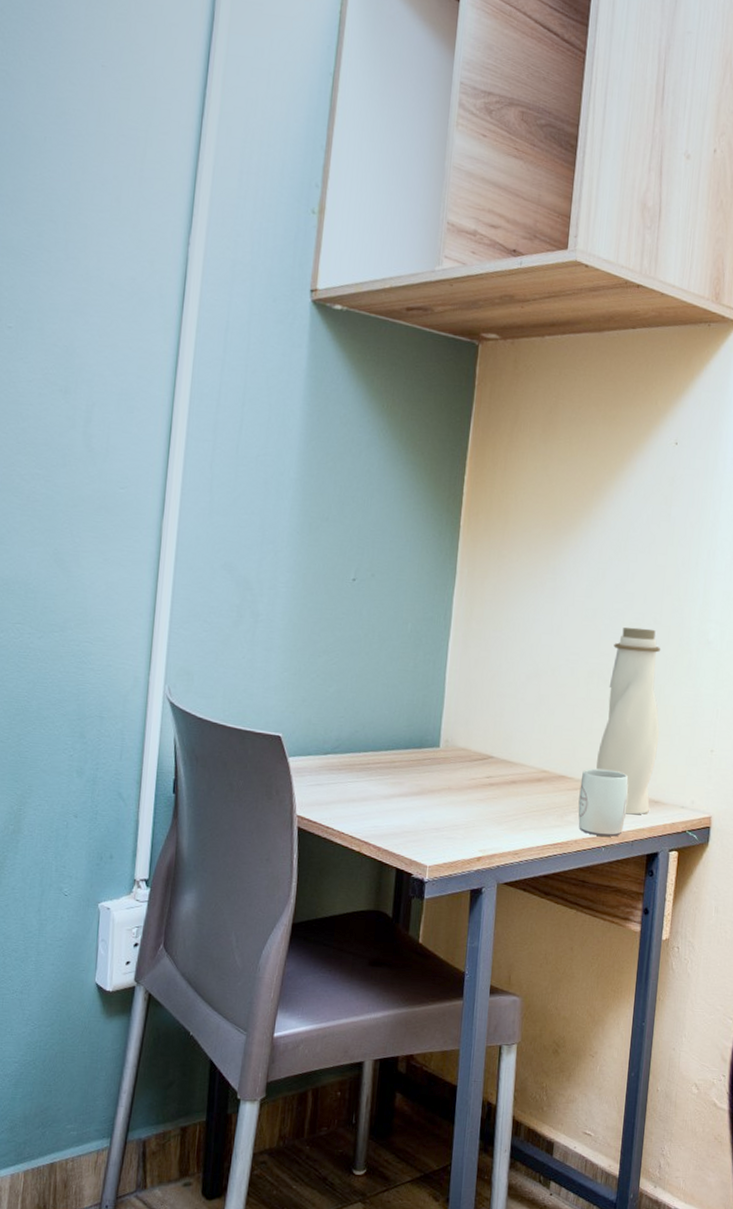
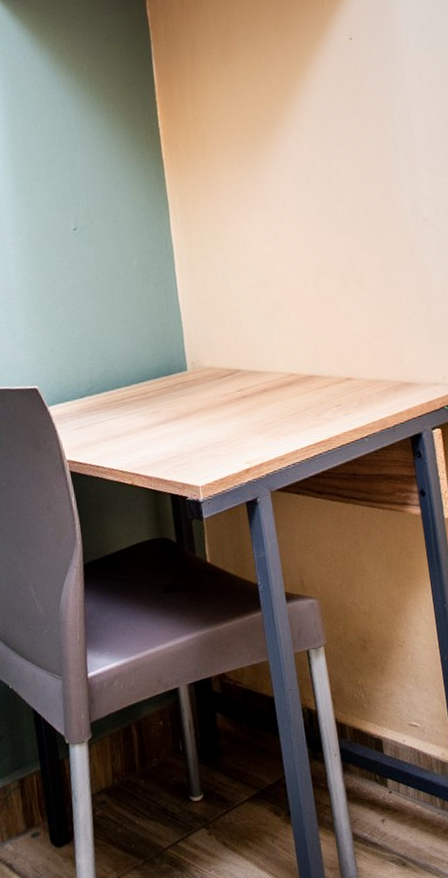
mug: present [578,768,629,837] -> none [329,360,382,428]
water bottle: present [596,627,661,815] -> none [333,218,403,401]

